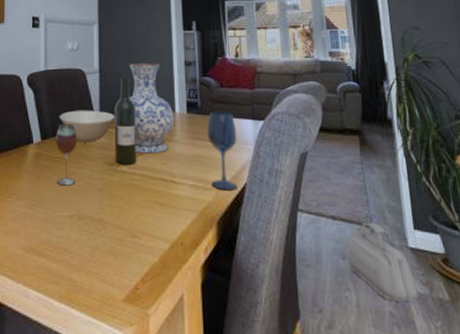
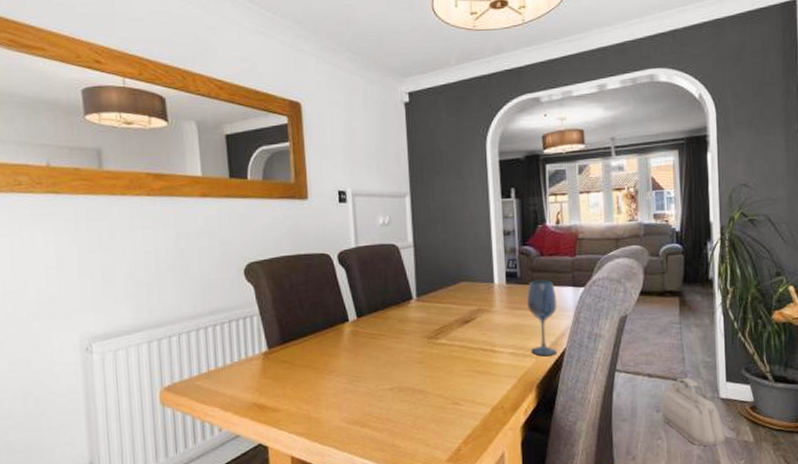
wineglass: present [56,123,78,186] -> none [372,299,395,361]
bowl: present [59,110,115,143] -> none [374,285,433,318]
wine bottle: present [114,77,137,165] -> none [431,250,456,338]
vase: present [129,63,176,154] -> none [445,234,495,326]

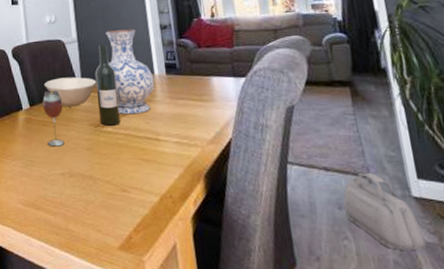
wineglass: none [372,299,395,361] -> present [43,90,64,147]
bowl: none [374,285,433,318] -> present [44,77,97,107]
wine bottle: none [431,250,456,338] -> present [95,44,121,126]
vase: none [445,234,495,326] -> present [106,29,156,115]
wineglass: present [527,279,557,356] -> none [187,70,222,146]

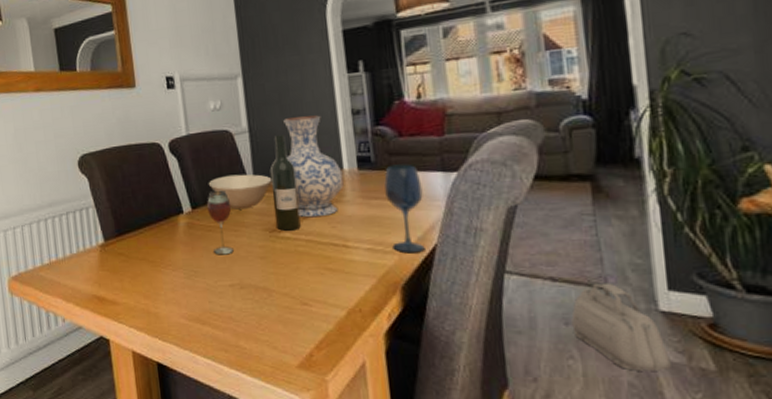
wineglass: none [187,70,222,146] -> present [384,164,425,253]

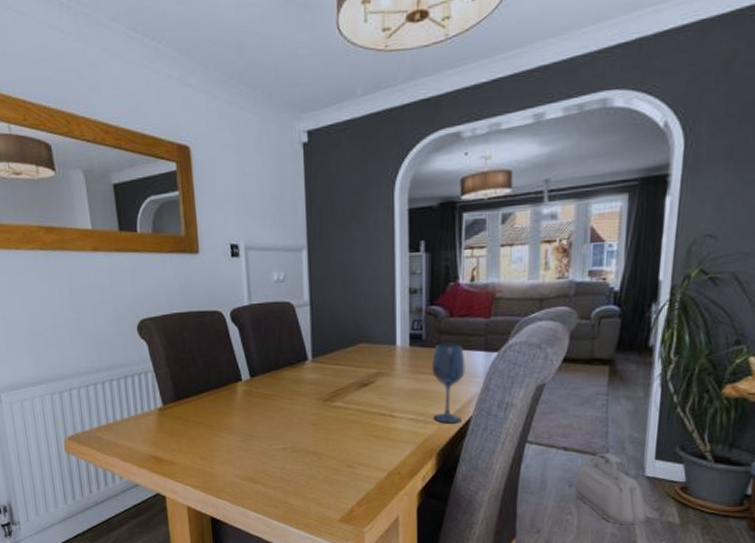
wineglass: present [207,189,234,255] -> none [265,360,289,421]
bowl: present [208,174,272,210] -> none [267,345,329,379]
wine bottle: present [270,135,301,231] -> none [327,309,353,400]
vase: present [283,115,345,218] -> none [344,292,396,389]

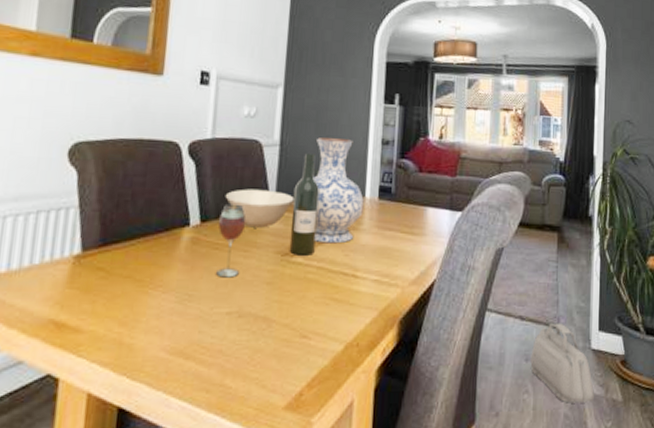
wineglass: none [265,360,289,421] -> present [216,203,247,278]
bowl: none [267,345,329,379] -> present [225,189,295,228]
wine bottle: none [327,309,353,400] -> present [289,153,321,255]
vase: none [344,292,396,389] -> present [312,137,364,244]
wineglass: present [432,343,465,424] -> none [397,198,432,287]

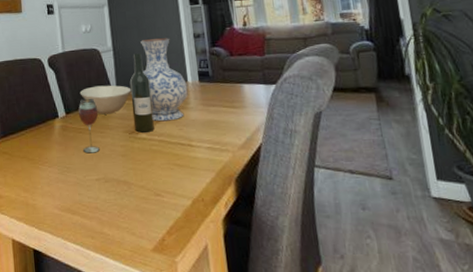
handbag: present [530,323,594,403] -> none [367,174,444,248]

